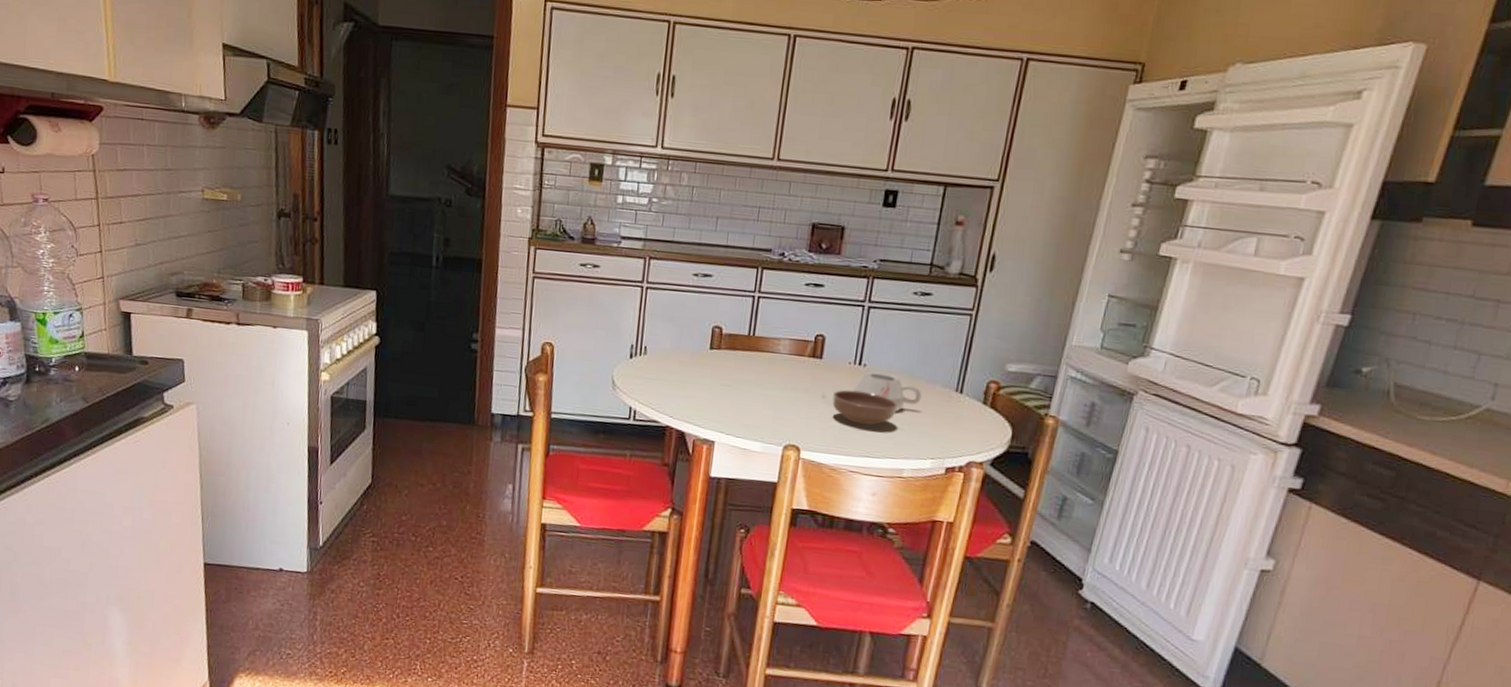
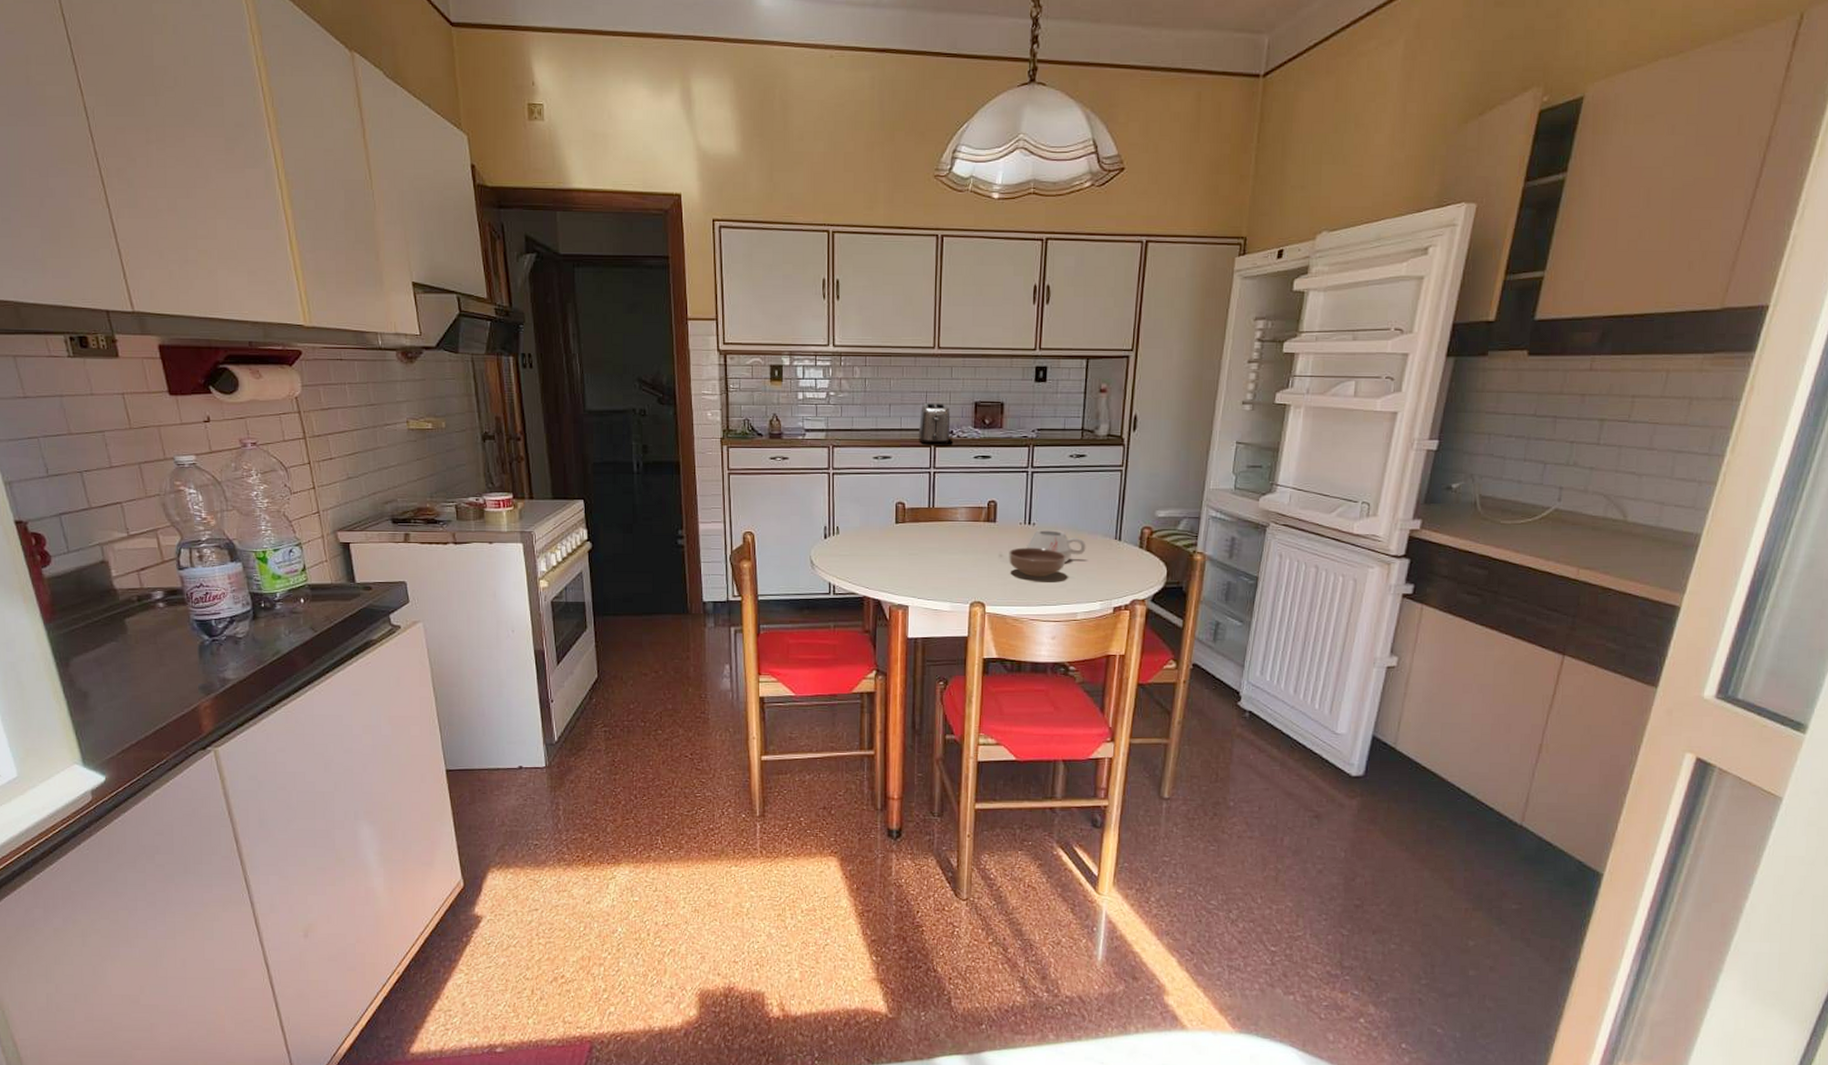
toaster: none [745,219,784,268] -> present [918,402,951,445]

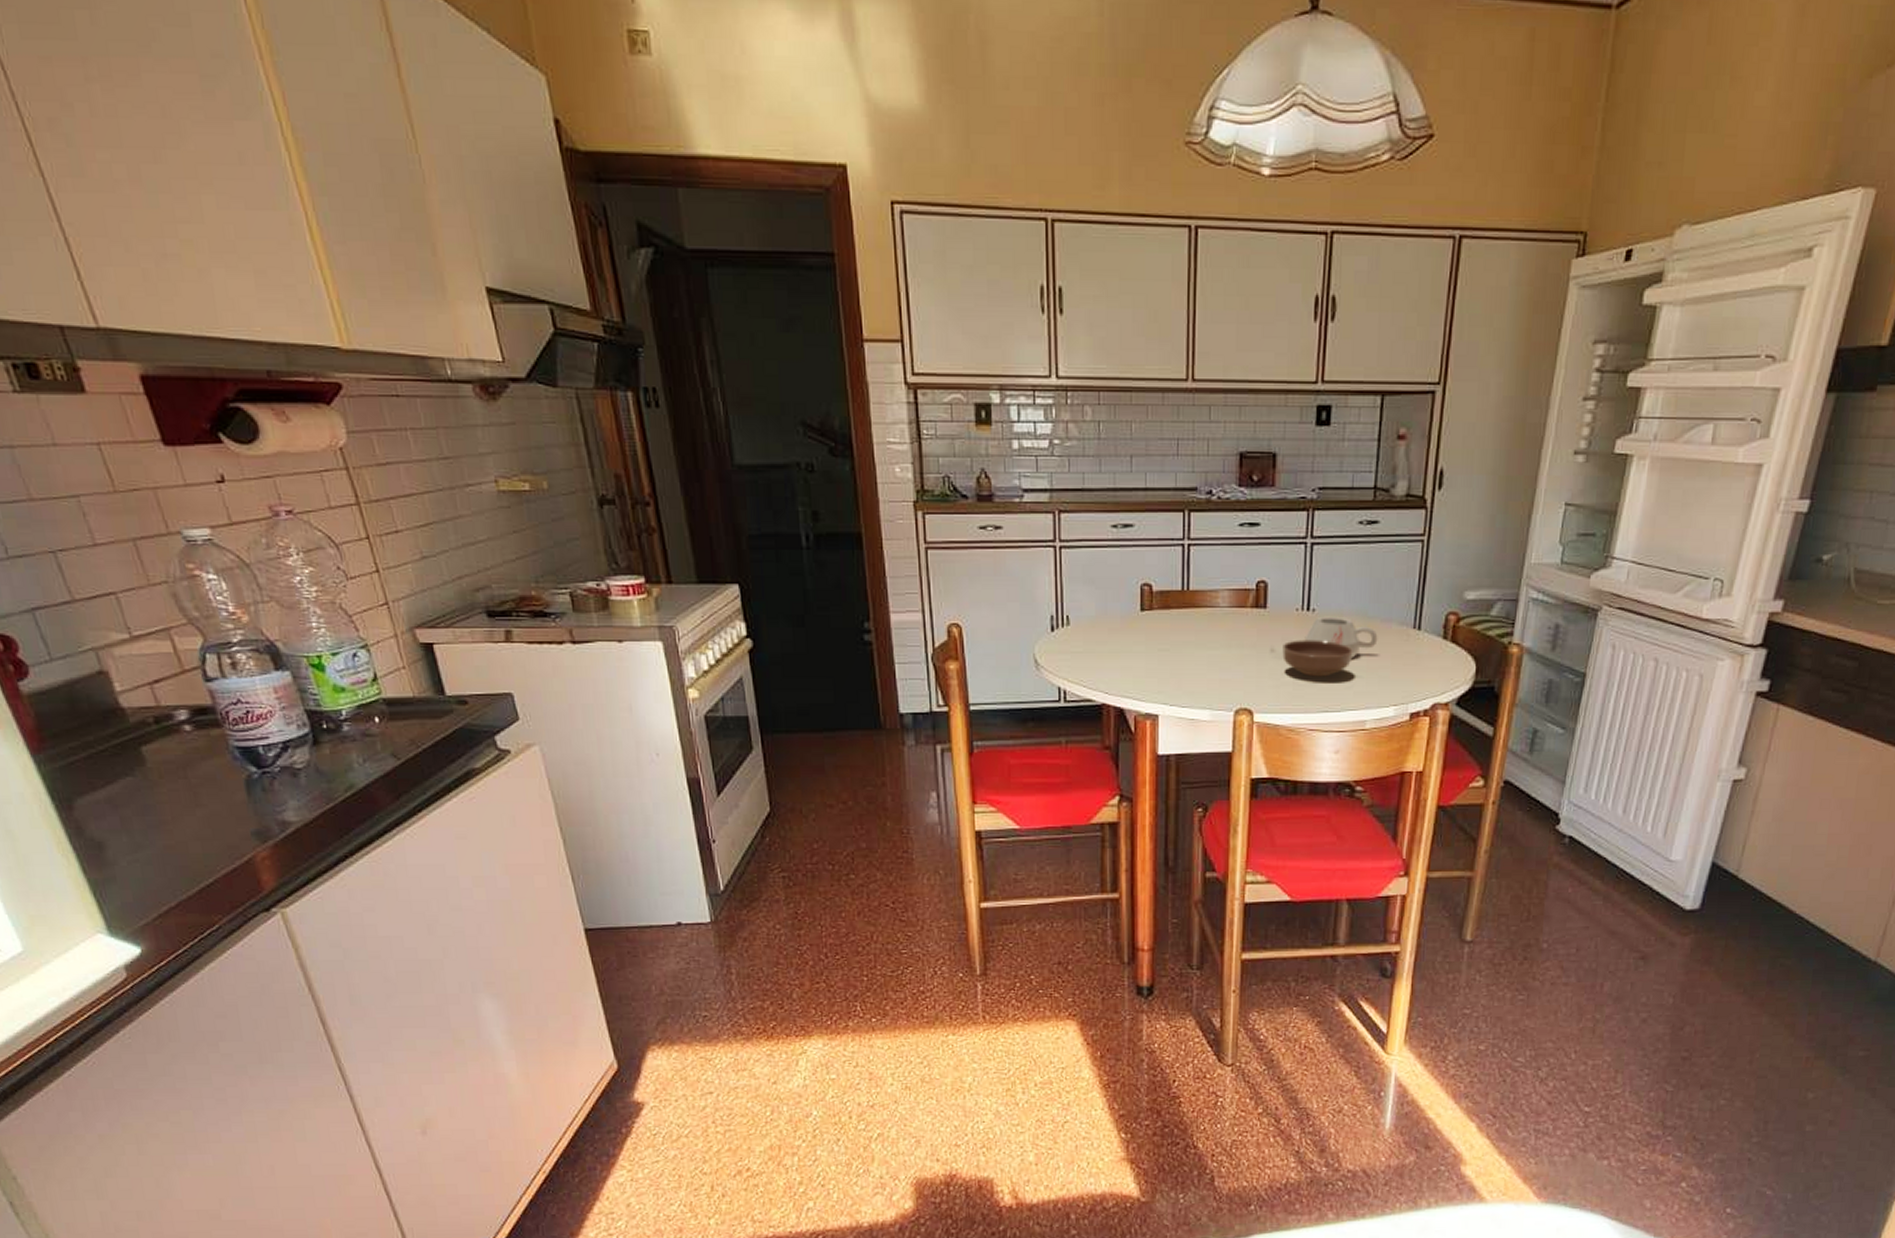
toaster: present [918,402,951,445] -> none [1167,453,1209,509]

